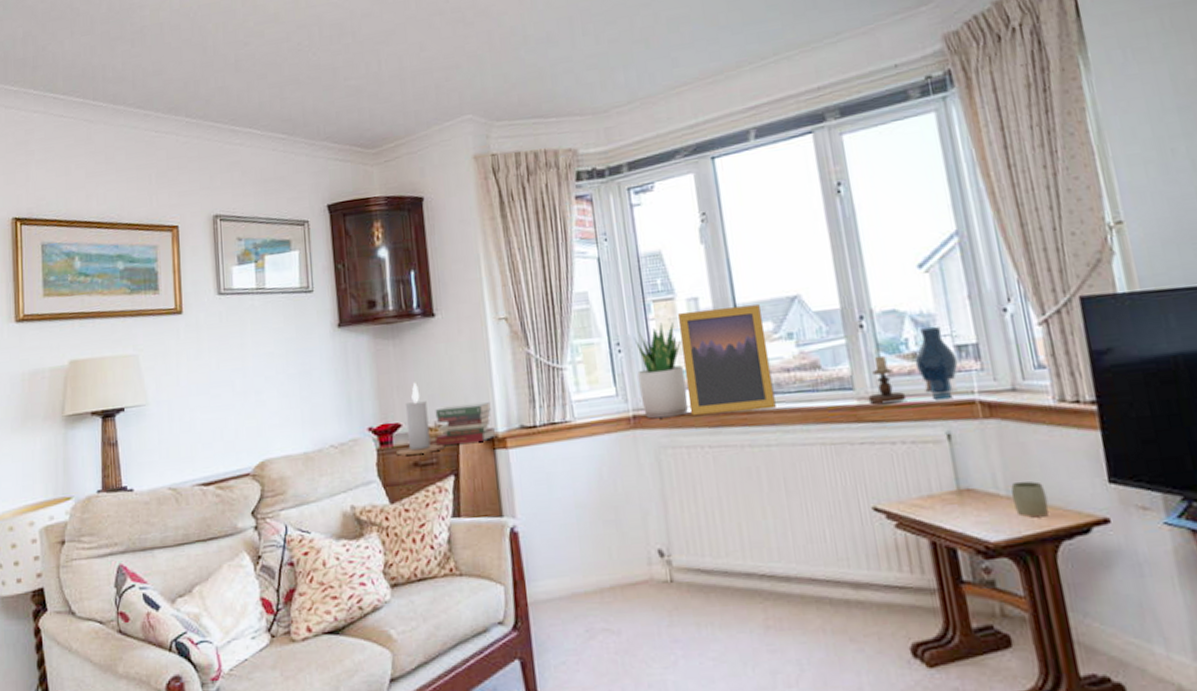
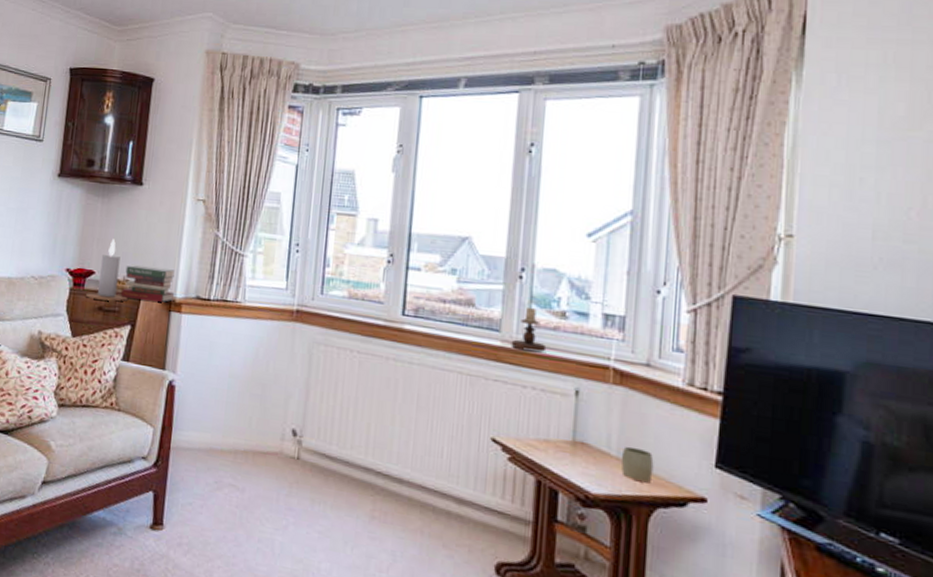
planter: present [633,322,688,419] -> none [307,234,354,320]
picture frame: present [677,304,776,417] -> none [347,229,433,332]
vase: present [914,327,958,399] -> none [562,292,603,359]

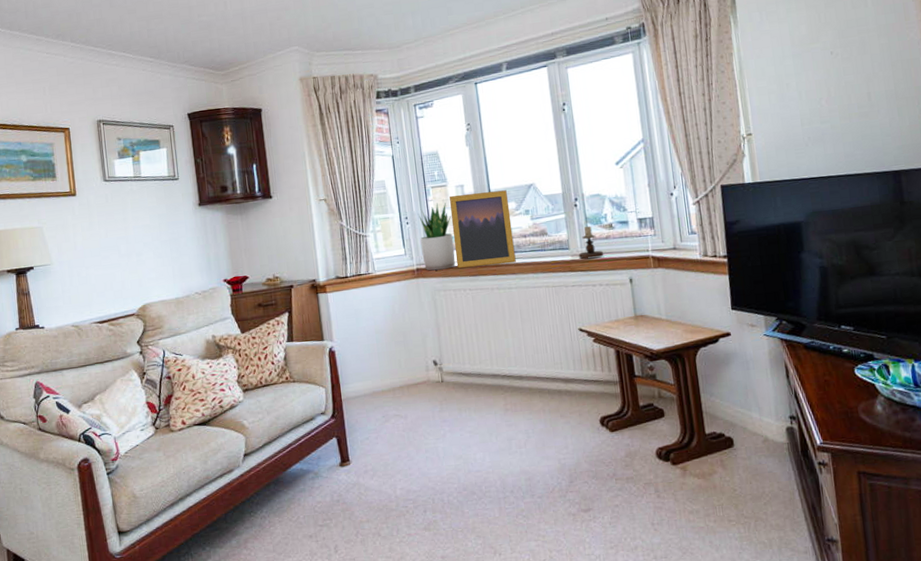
candle: present [85,238,128,302] -> none [244,246,281,299]
books: present [121,265,175,302] -> none [273,260,318,292]
planter: none [307,234,354,320] -> present [417,203,456,271]
picture frame: none [347,229,433,332] -> present [448,190,516,269]
mug: present [620,446,654,483] -> none [669,309,693,334]

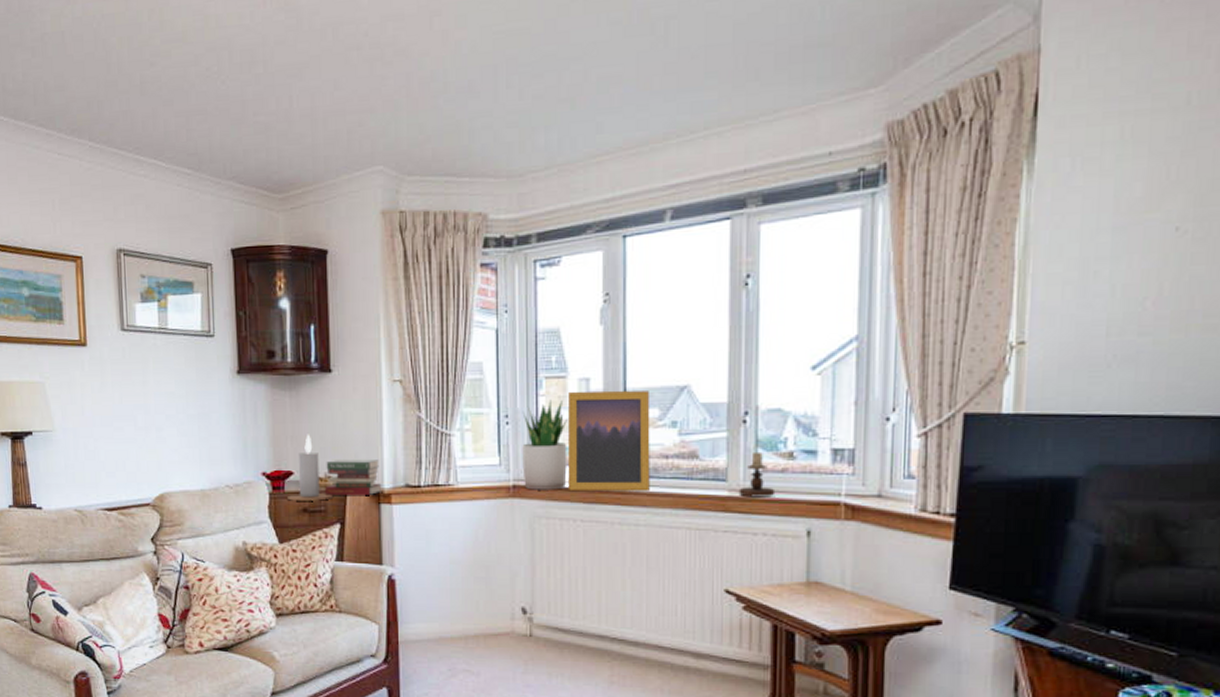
candle: none [244,246,281,299] -> present [286,434,333,501]
books: none [273,260,318,292] -> present [325,460,381,495]

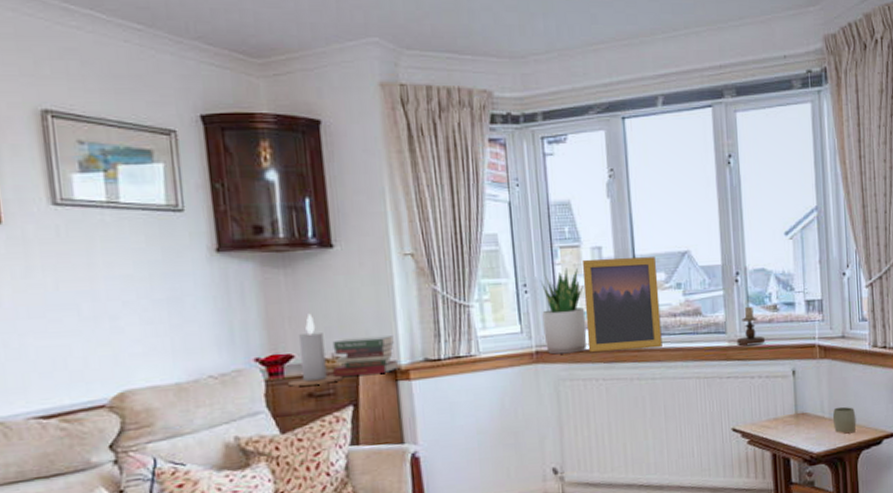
mug: none [855,579,889,613] -> present [832,406,857,434]

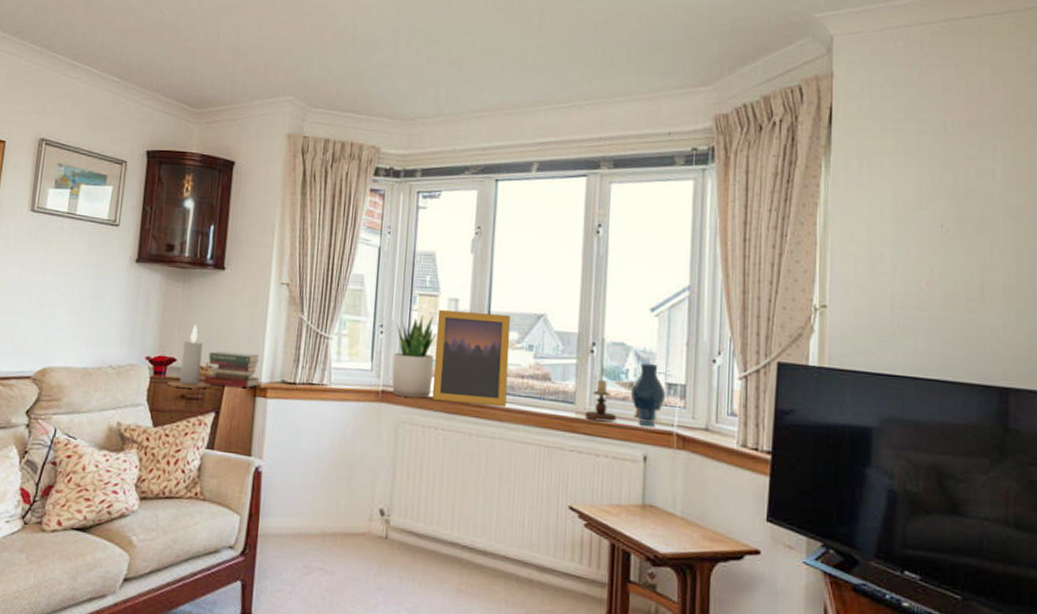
vase: none [774,285,806,343] -> present [630,363,666,426]
mug: present [832,406,857,434] -> none [685,506,714,540]

